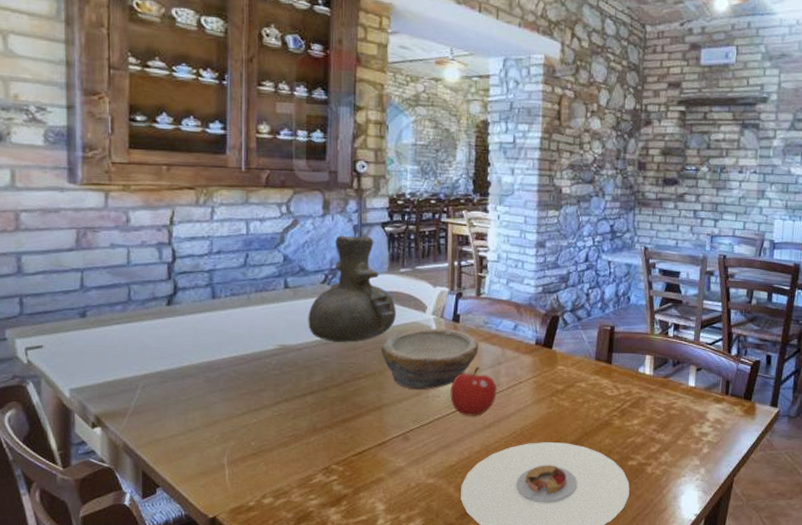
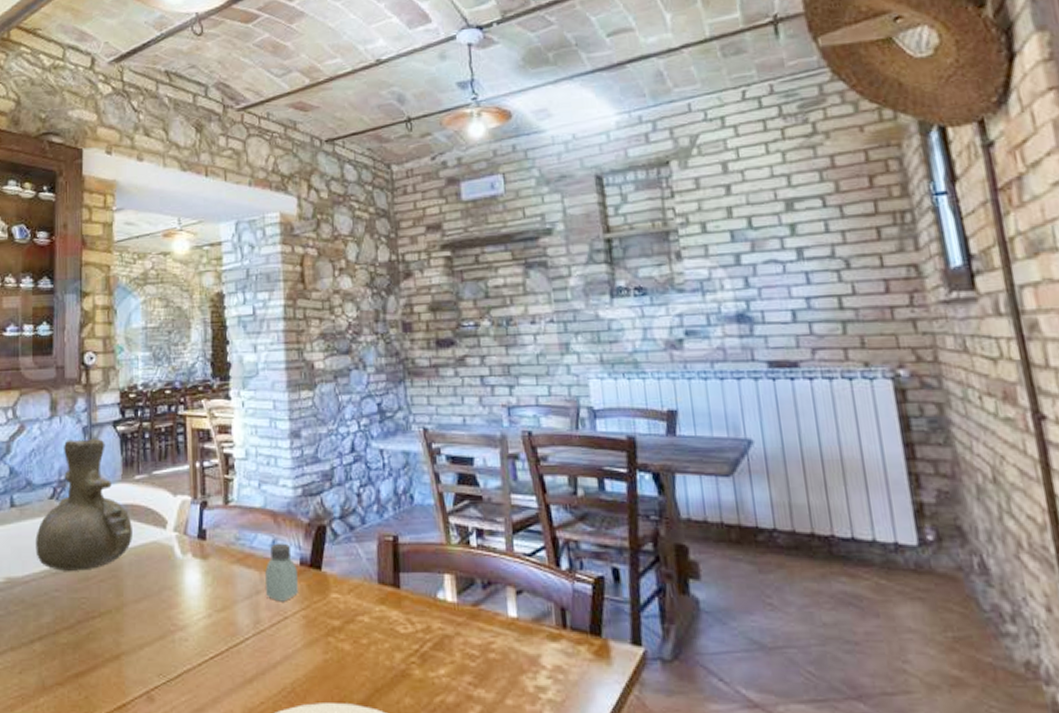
bowl: present [381,328,479,391] -> none [117,548,231,632]
fruit: present [450,366,497,418] -> none [200,597,257,668]
saltshaker: none [506,327,533,371] -> present [265,543,298,602]

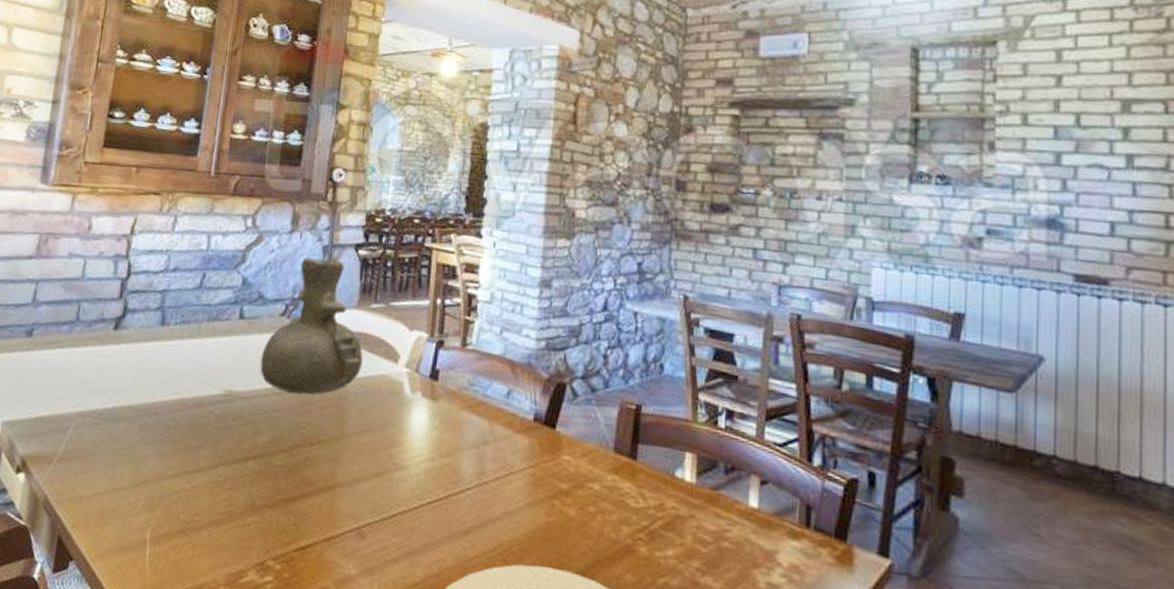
saltshaker: present [265,543,298,602] -> none [494,394,530,457]

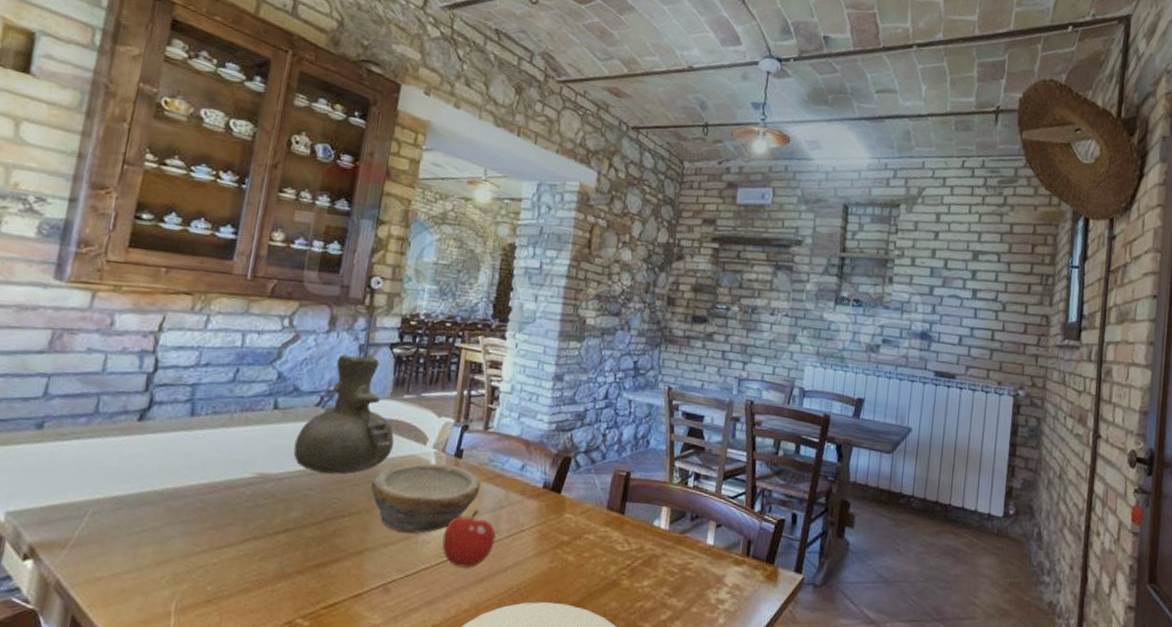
bowl: none [340,384,461,470] -> present [371,462,481,534]
fruit: none [419,443,481,517] -> present [442,509,496,569]

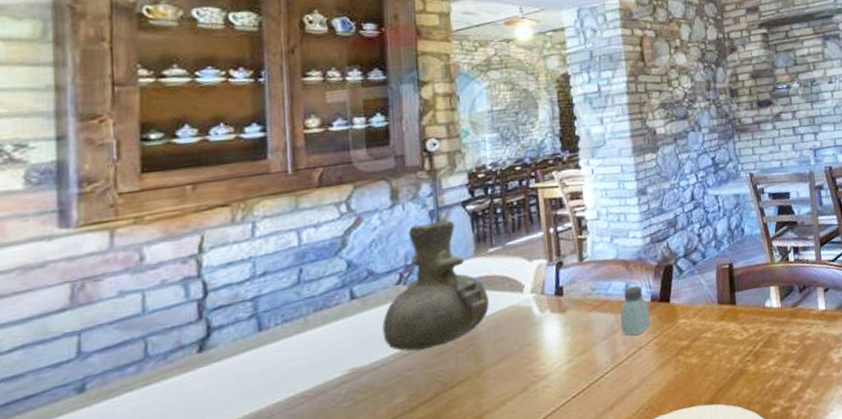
bowl: present [371,462,481,534] -> none [475,304,589,387]
fruit: present [442,509,496,569] -> none [562,340,616,402]
saltshaker: none [508,467,540,517] -> present [620,285,651,336]

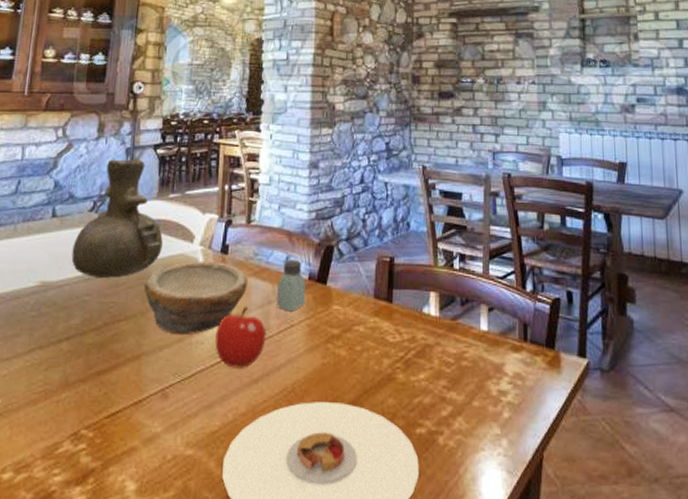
bowl: none [475,304,589,387] -> present [144,261,248,336]
fruit: none [562,340,616,402] -> present [215,306,266,370]

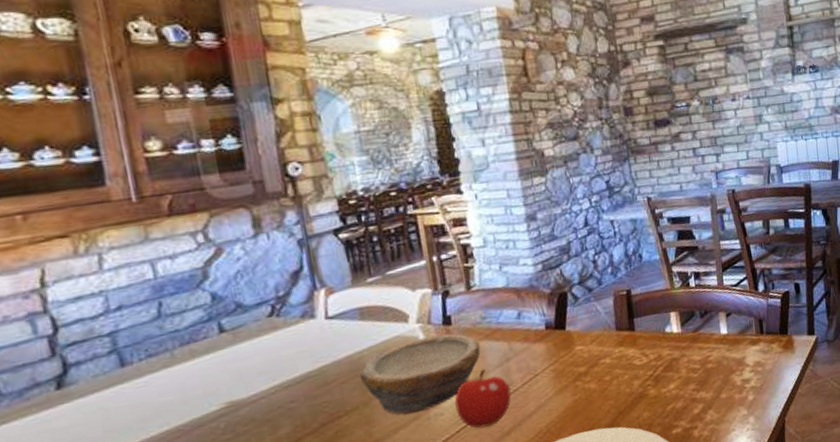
vase: present [71,159,163,278] -> none [257,249,373,383]
saltshaker: present [277,259,306,312] -> none [513,313,546,364]

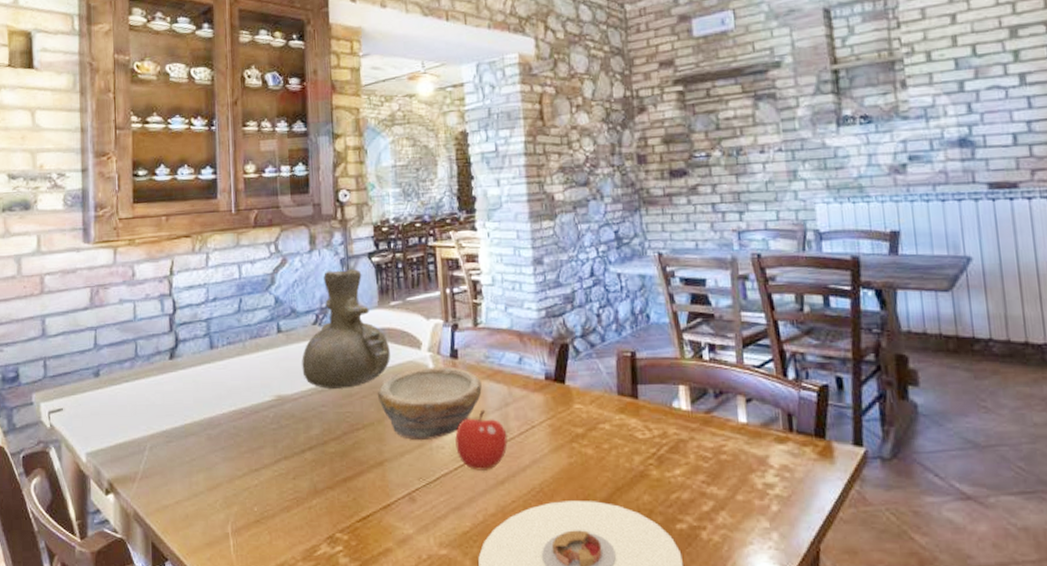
vase: none [257,249,373,383] -> present [302,269,390,389]

